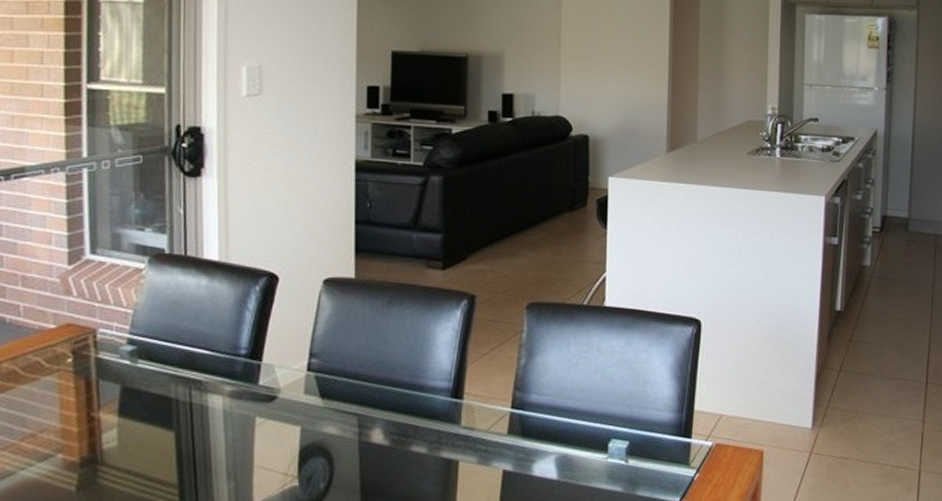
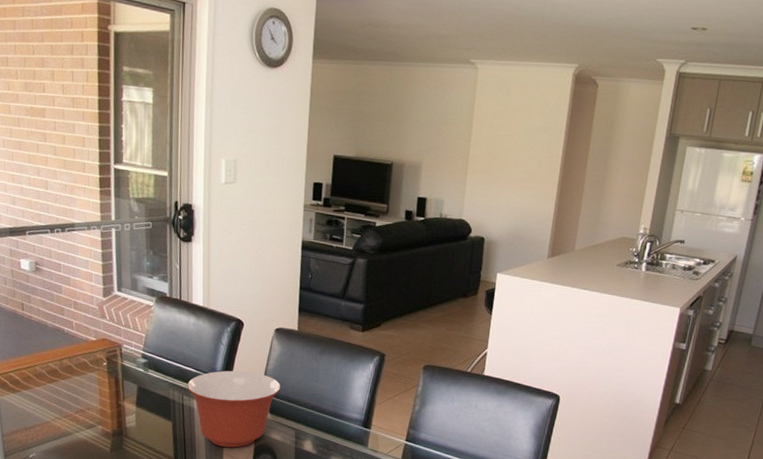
mixing bowl: none [197,343,335,457] -> present [187,370,281,448]

